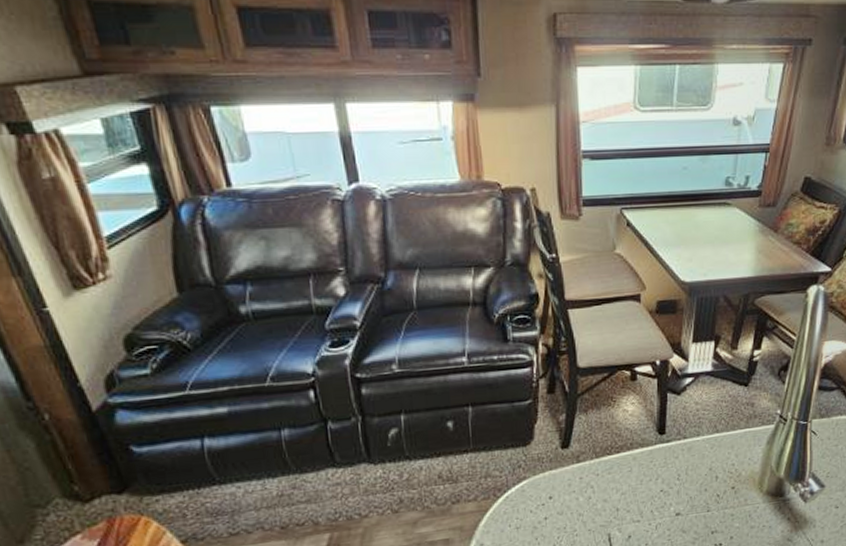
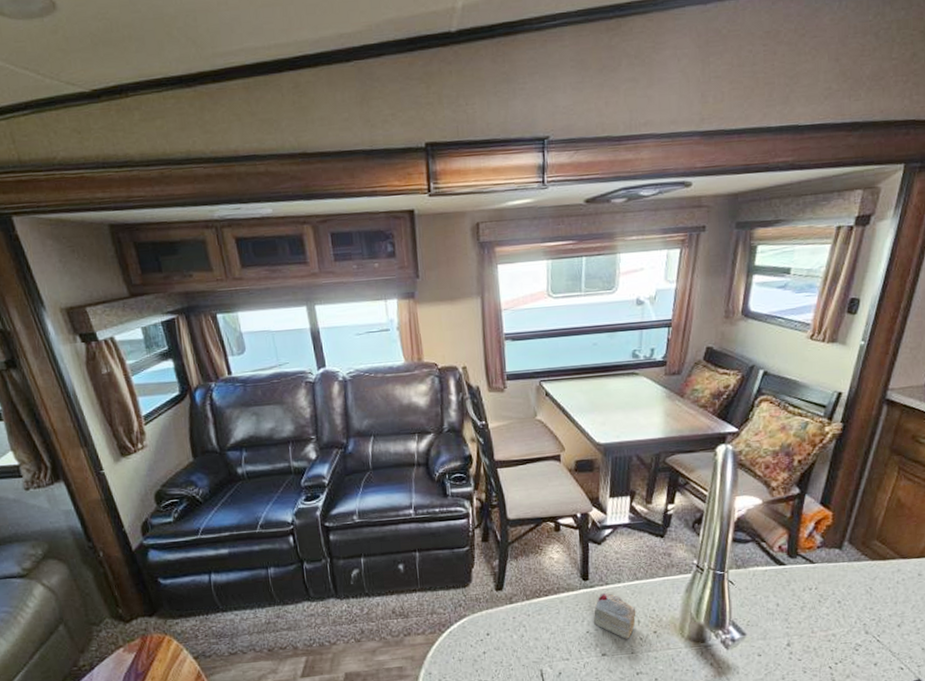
cake slice: none [669,446,715,498] -> present [594,592,636,640]

